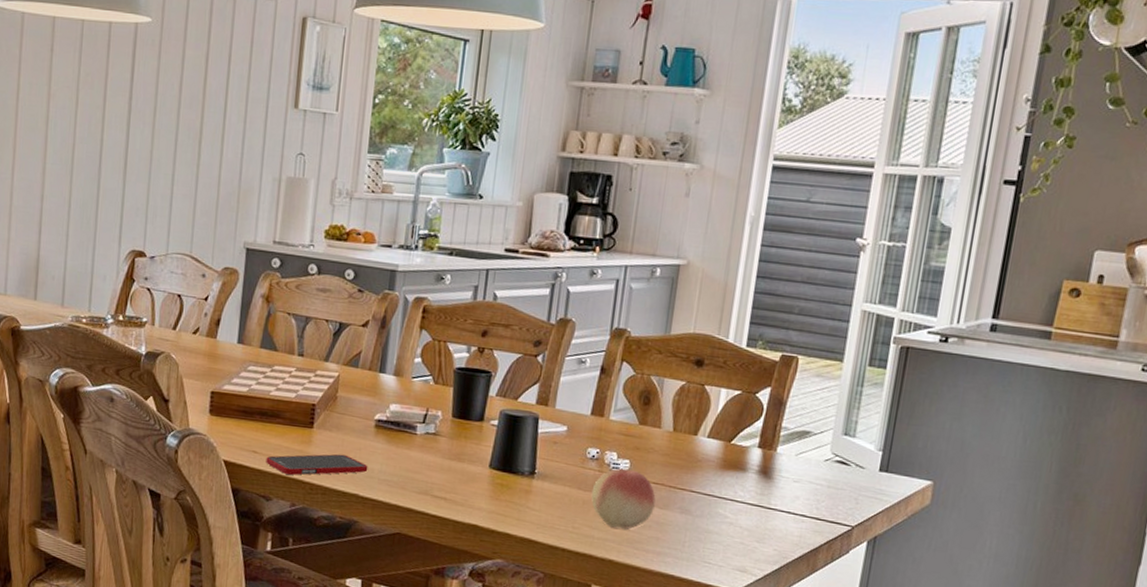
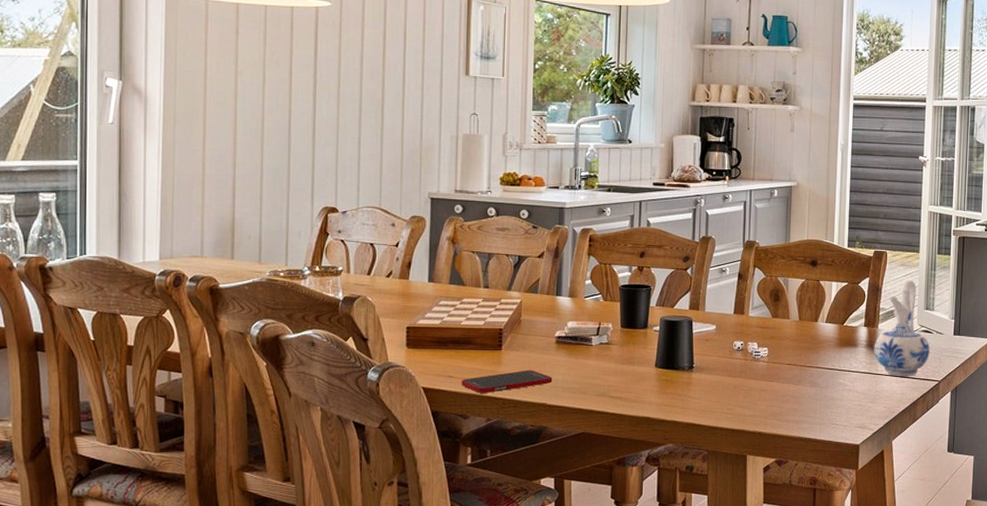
fruit: present [591,468,656,529] -> none [740,355,791,405]
ceramic pitcher: none [767,395,845,517] -> present [874,280,930,377]

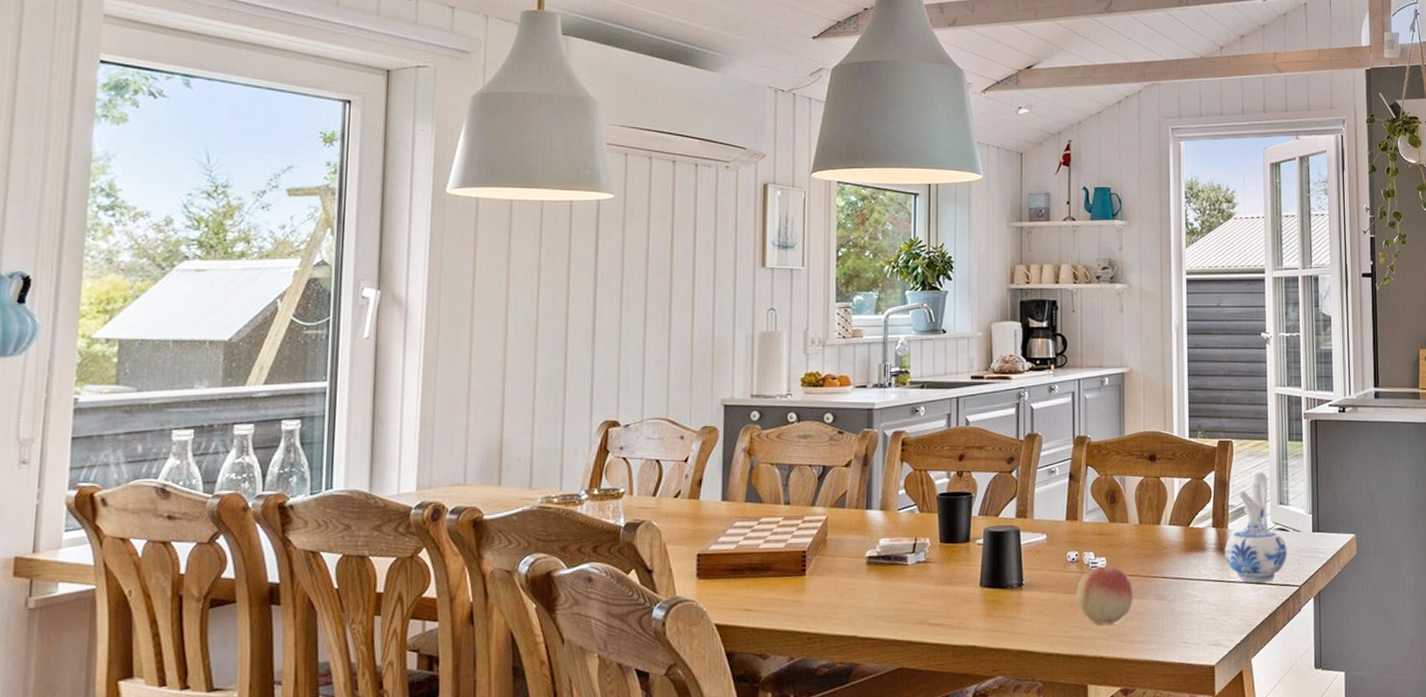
cell phone: present [461,370,553,393] -> none [760,597,864,628]
fruit: none [740,355,791,405] -> present [1076,566,1133,625]

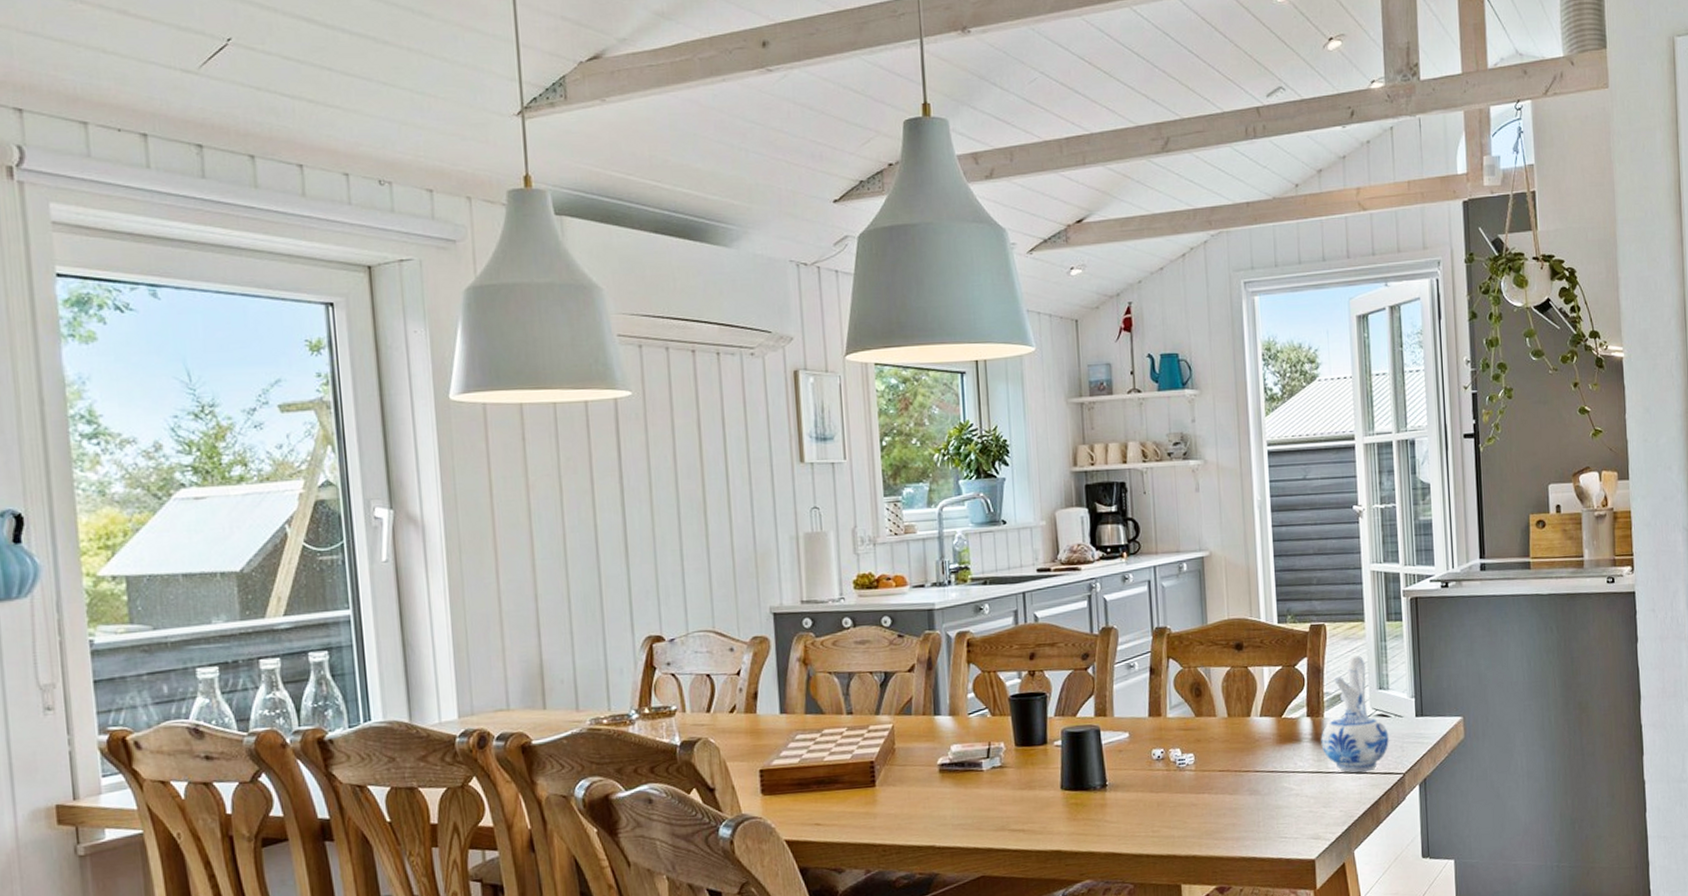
fruit: present [1076,566,1133,625] -> none [1163,762,1225,823]

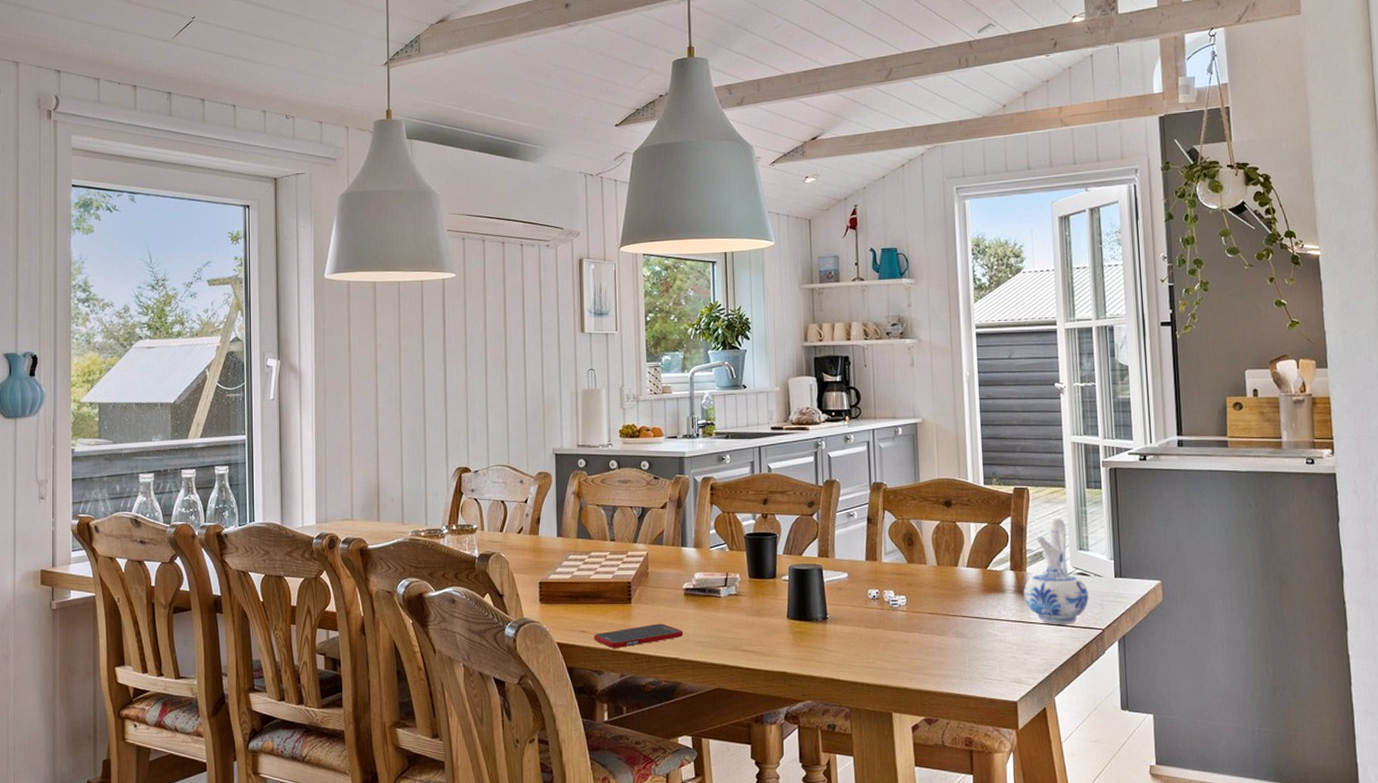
cell phone: none [831,807,940,841] -> present [594,623,684,648]

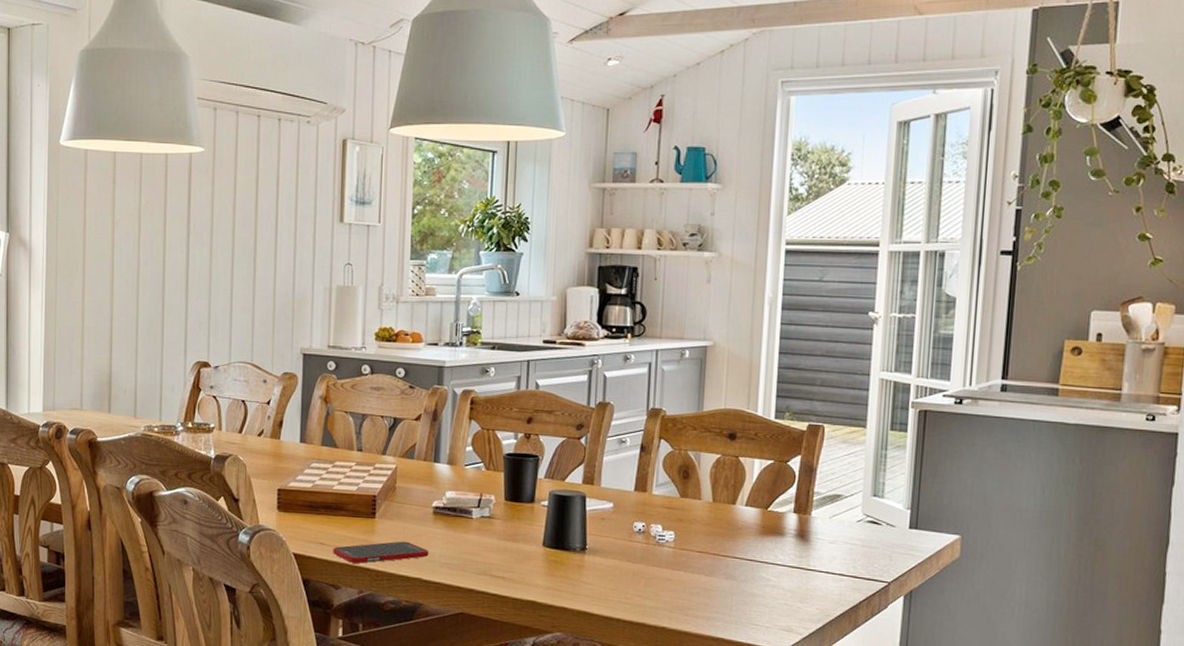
ceramic pitcher: present [1023,518,1089,625] -> none [805,460,878,575]

